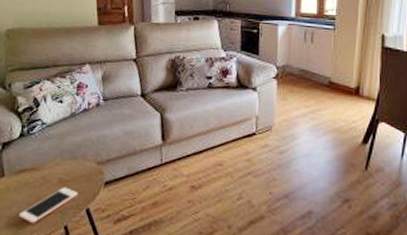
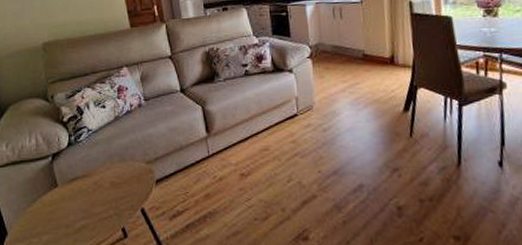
cell phone: present [19,187,78,225] -> none [77,189,131,230]

